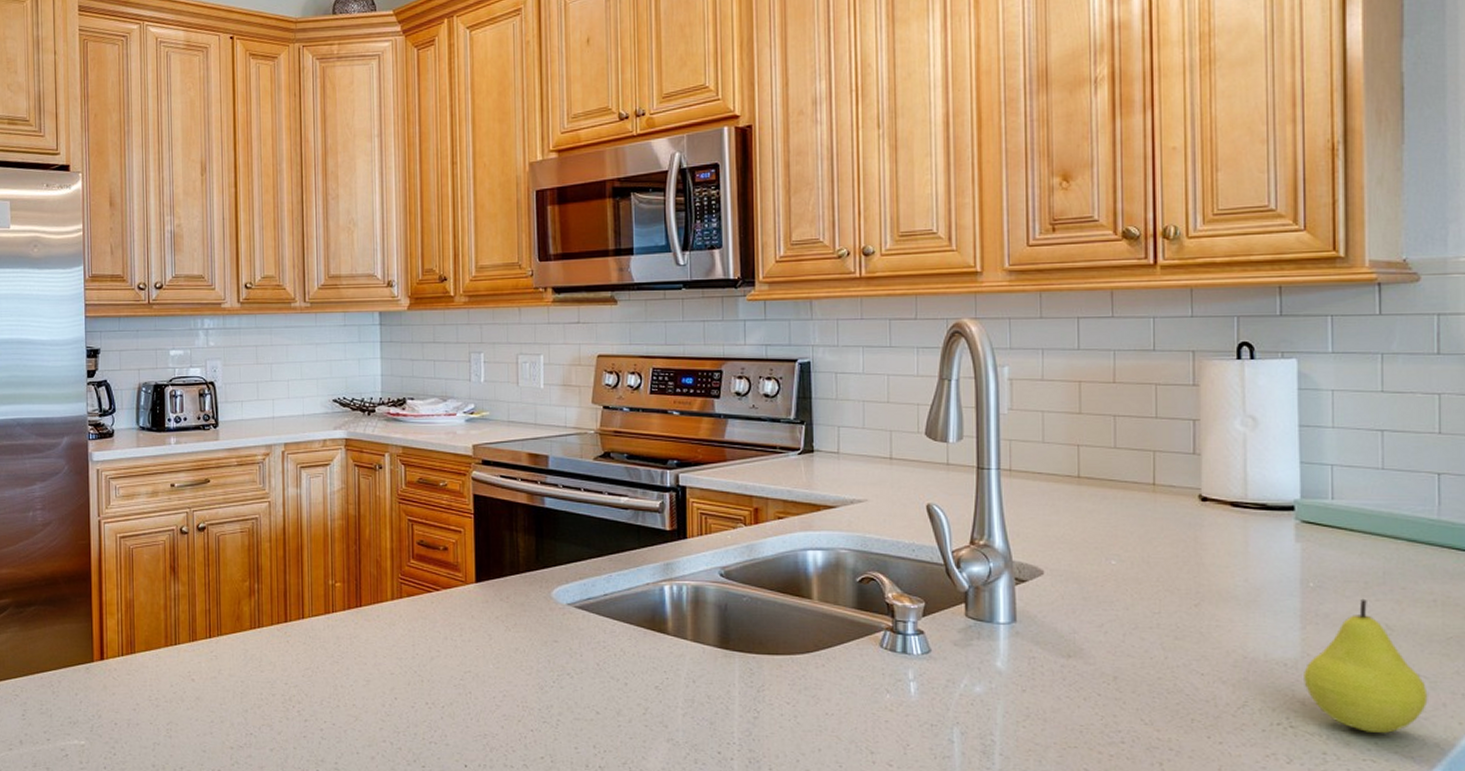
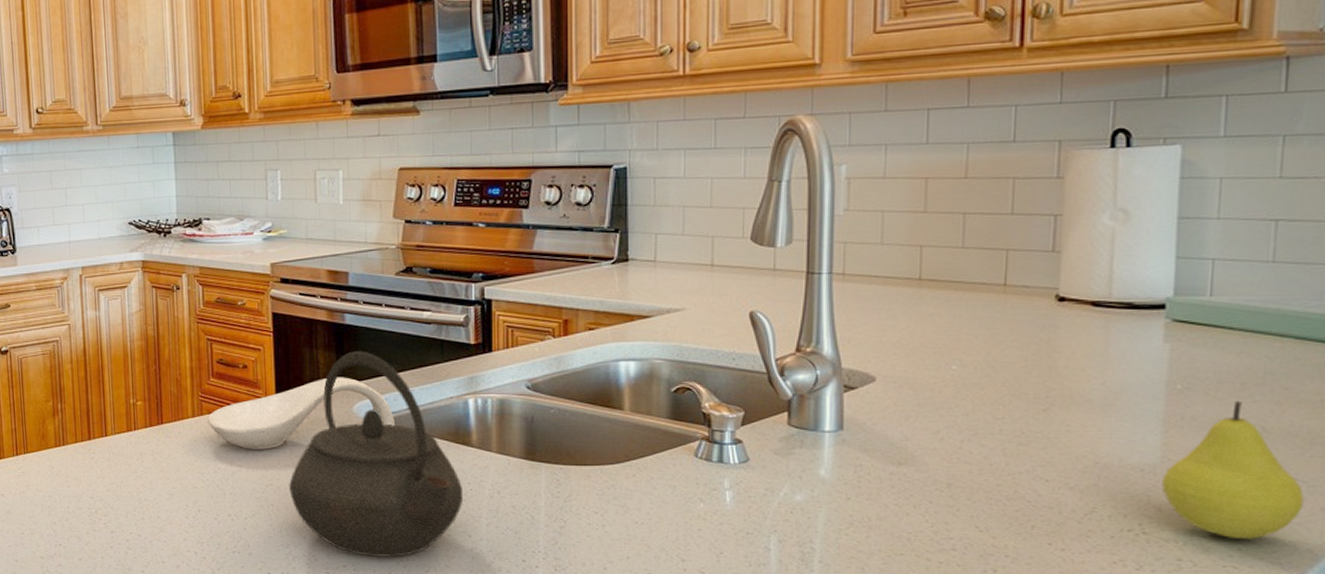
spoon rest: none [406,561,593,635] -> present [207,377,395,449]
kettle: none [487,535,660,749] -> present [289,351,464,557]

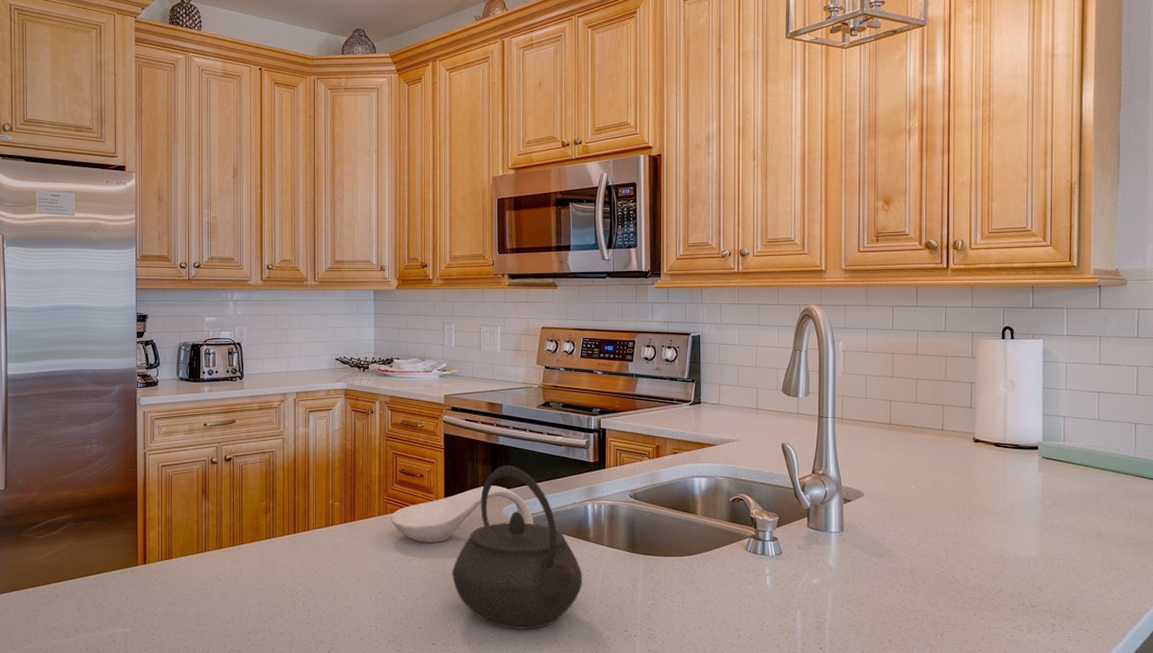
fruit: present [1162,400,1305,540] -> none [1041,513,1124,611]

